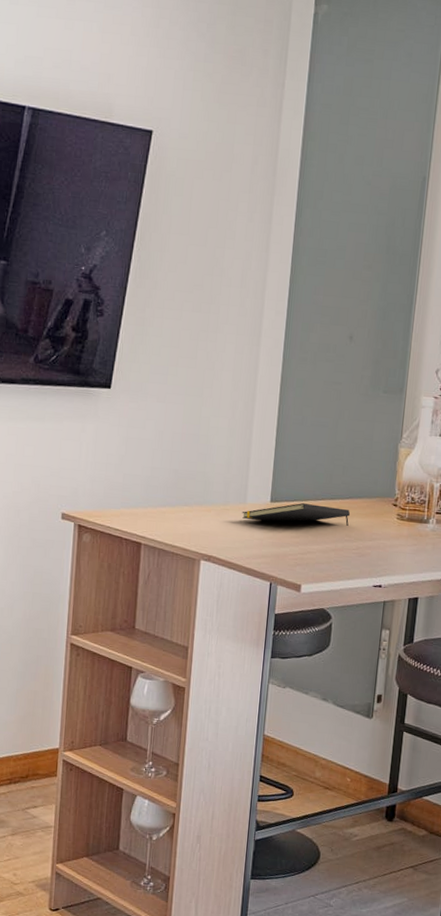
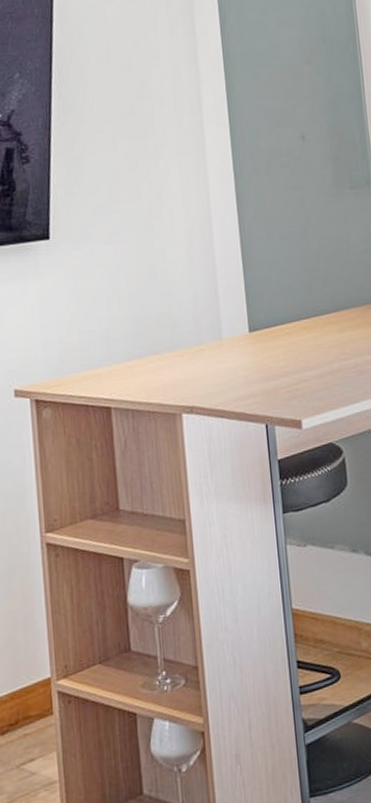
notepad: present [242,502,351,526] -> none [219,323,341,357]

